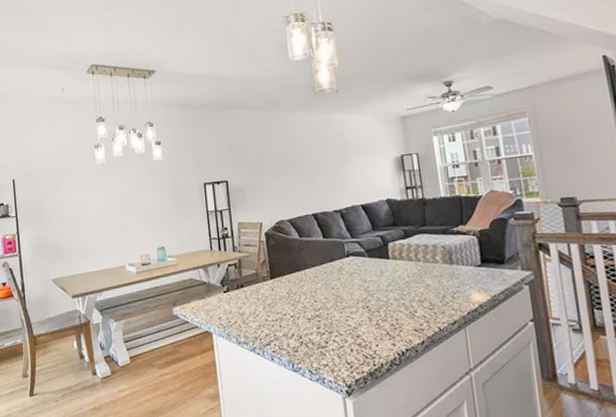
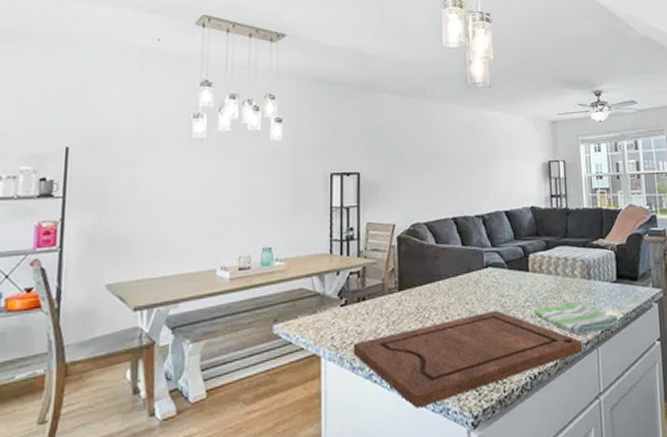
cutting board: none [237,294,450,377] -> present [353,310,583,408]
dish towel: none [398,285,488,316] -> present [535,301,620,336]

